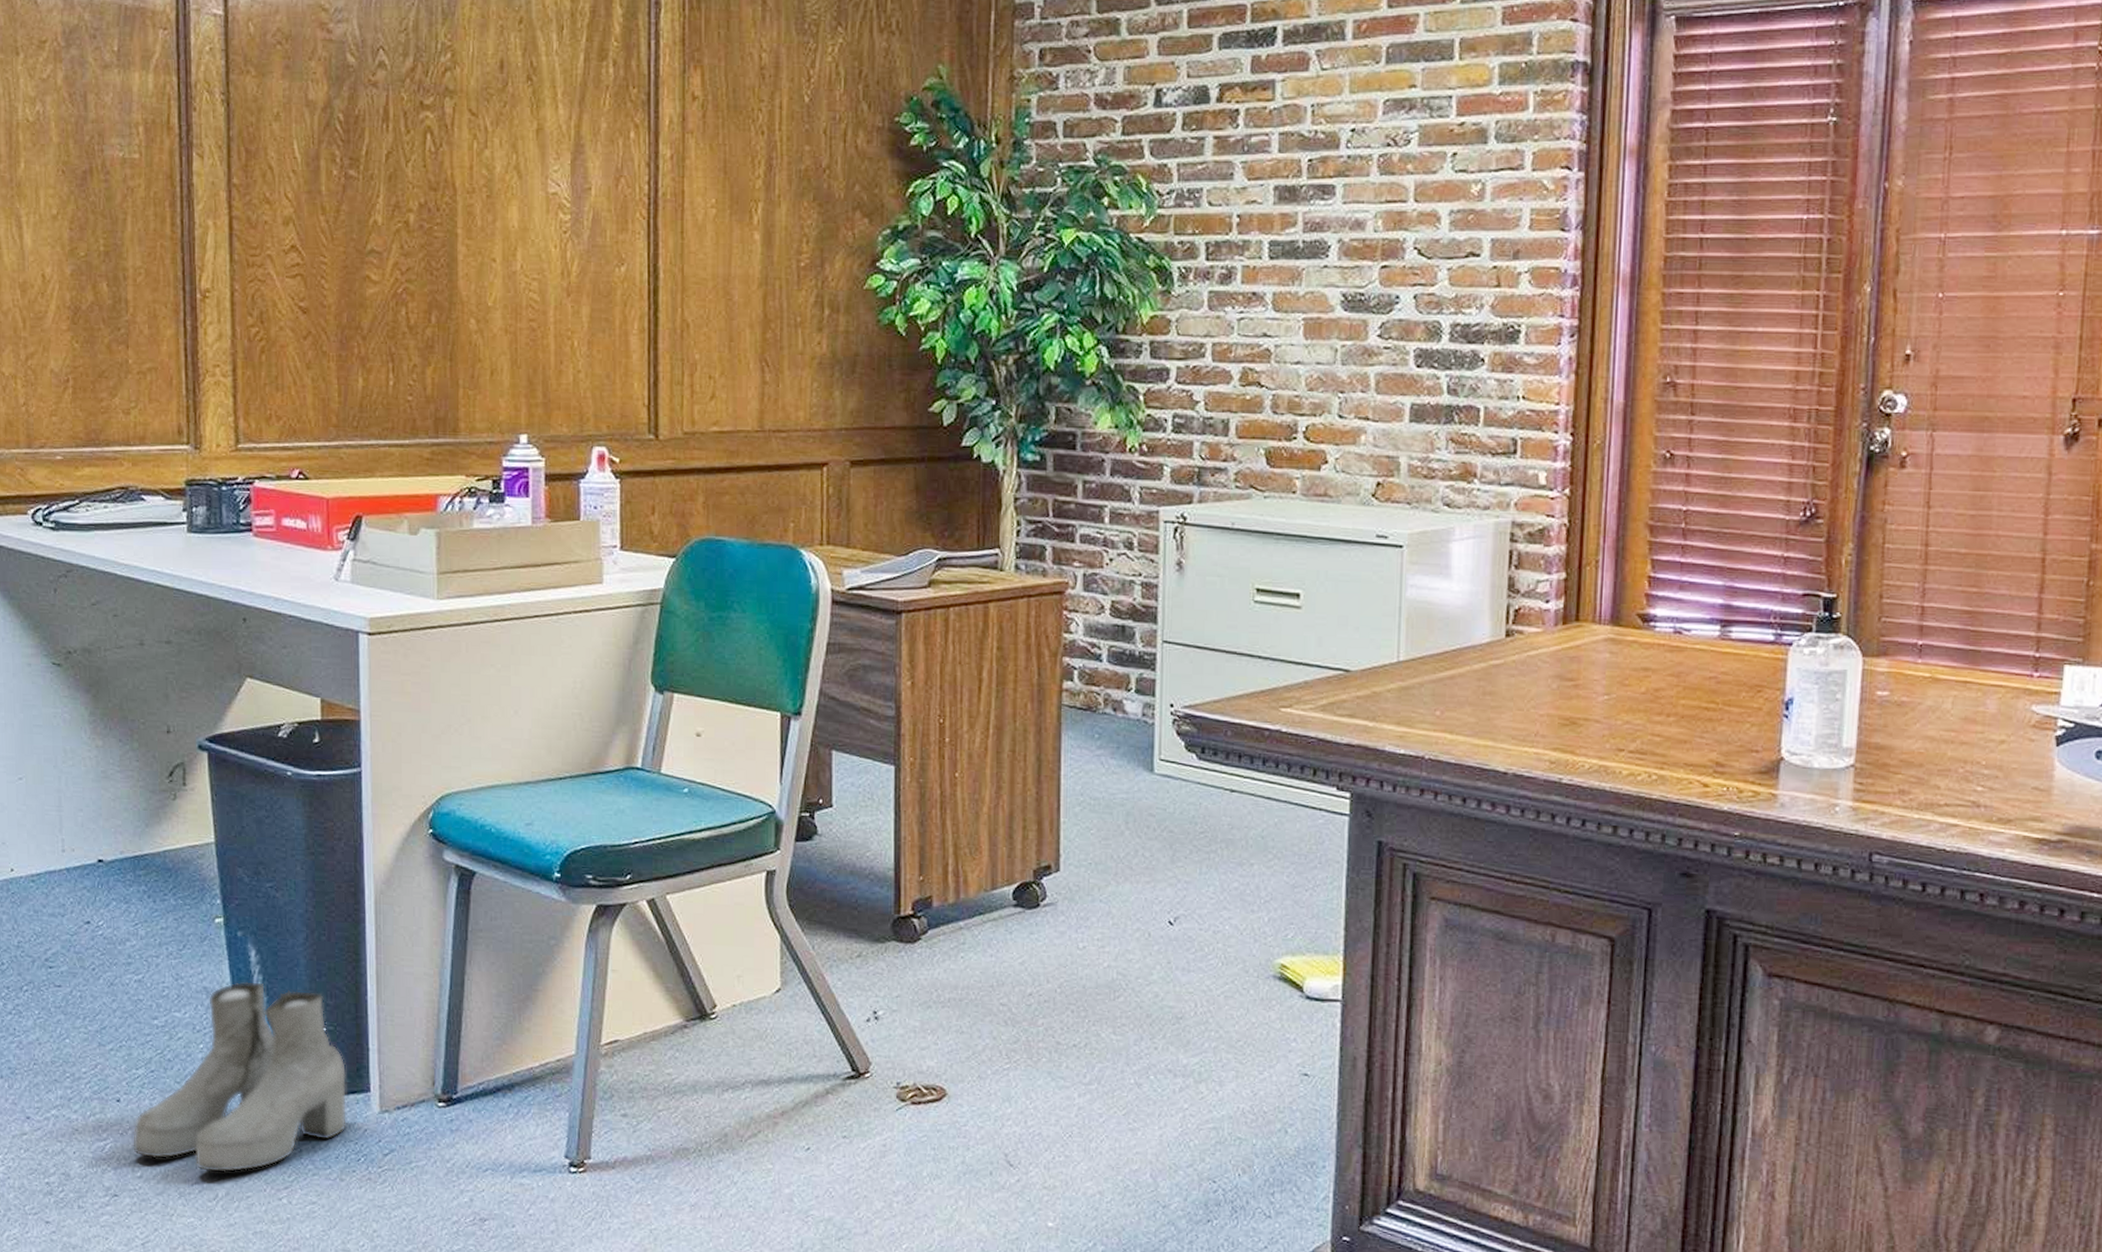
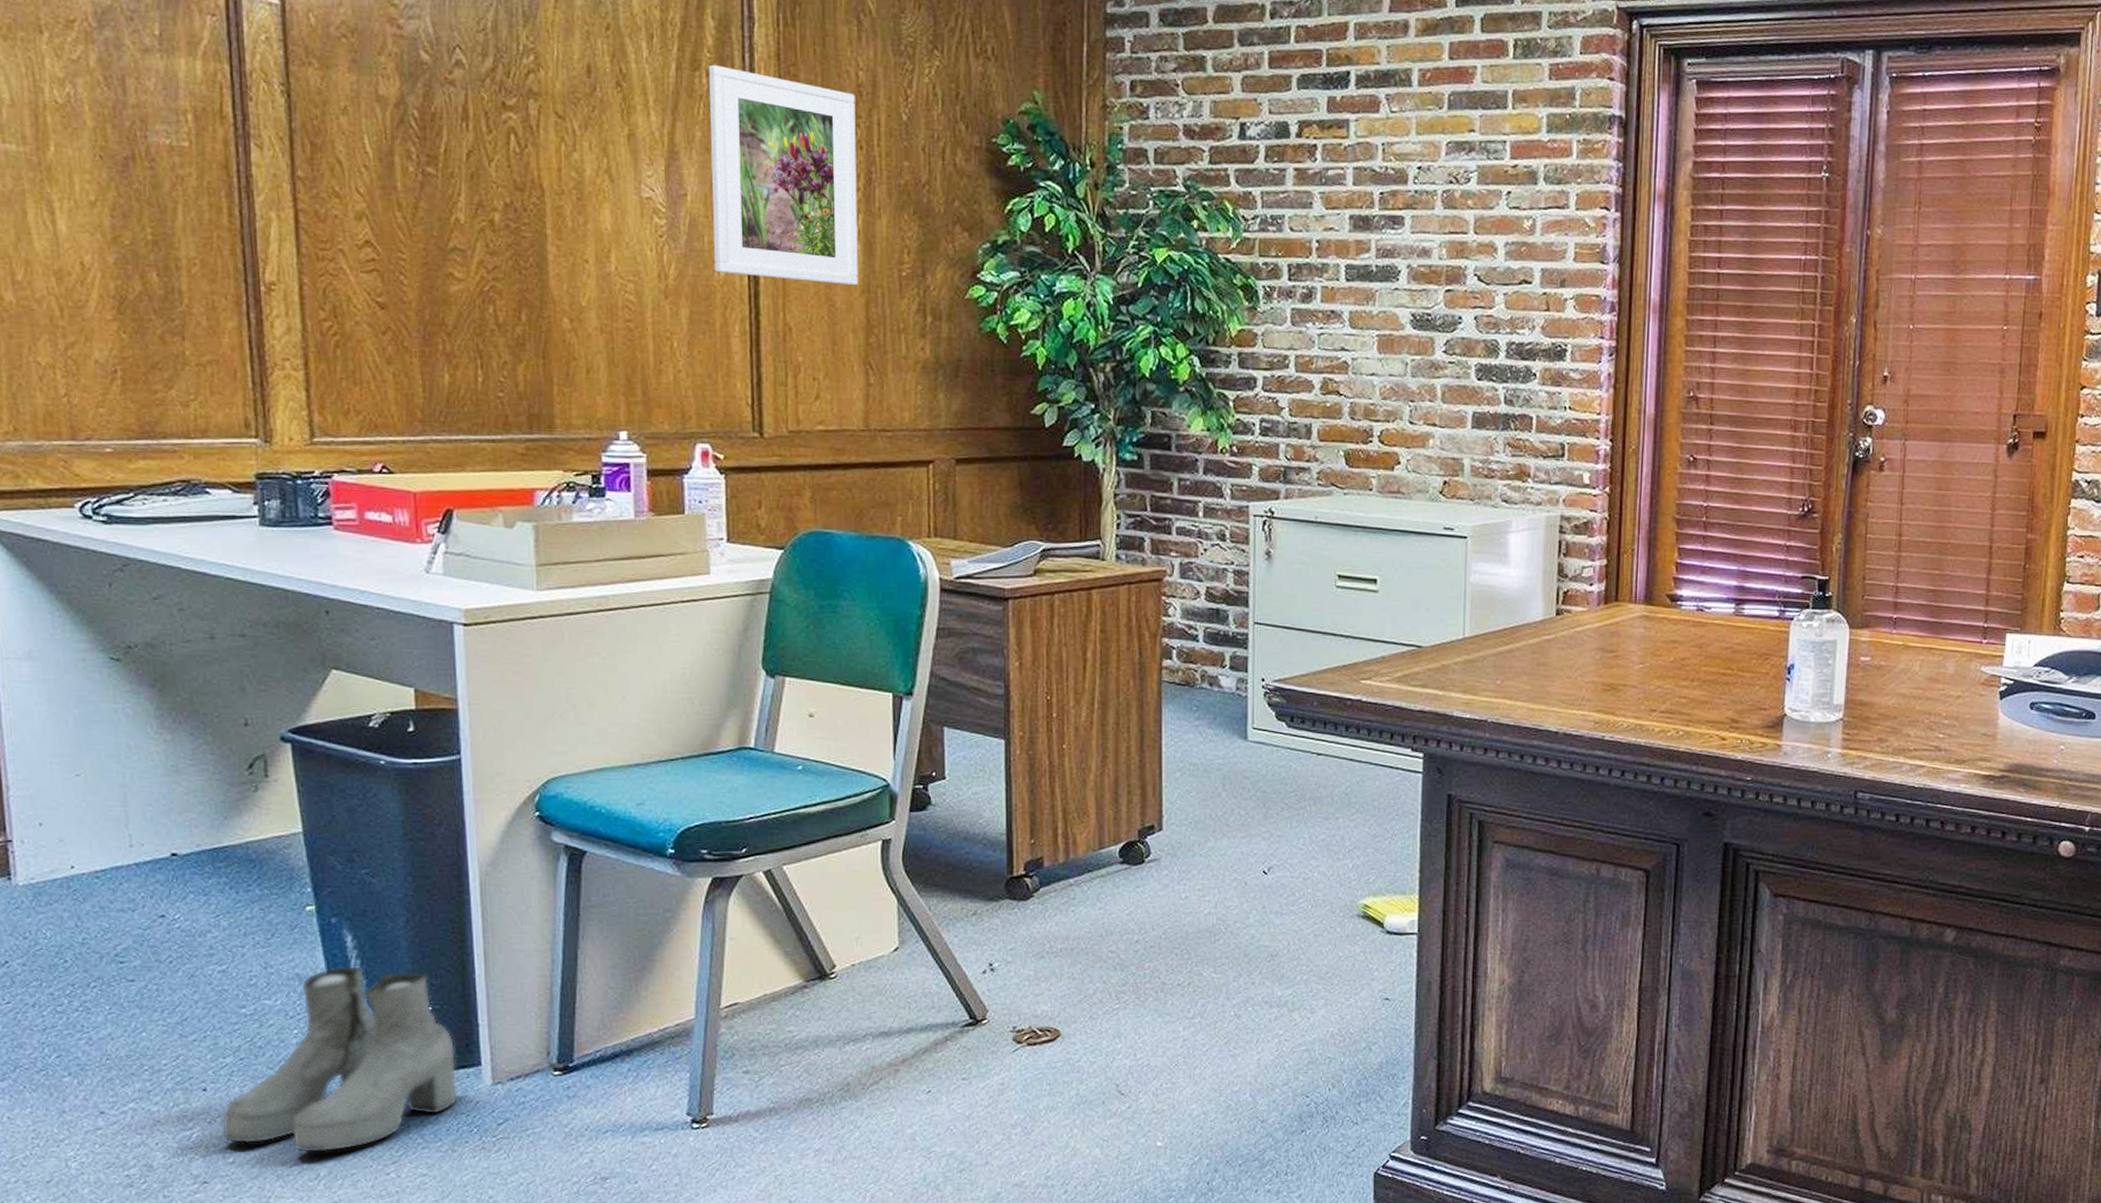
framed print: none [615,53,758,278] -> present [708,64,858,286]

